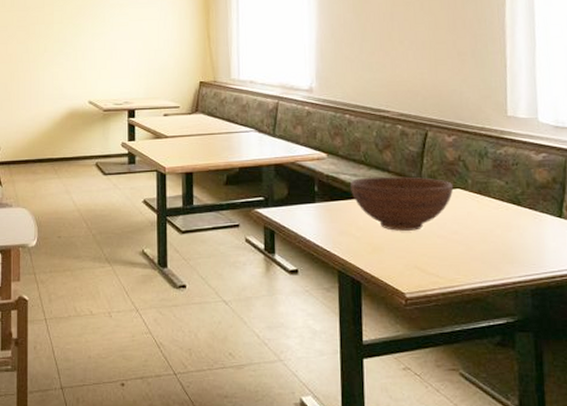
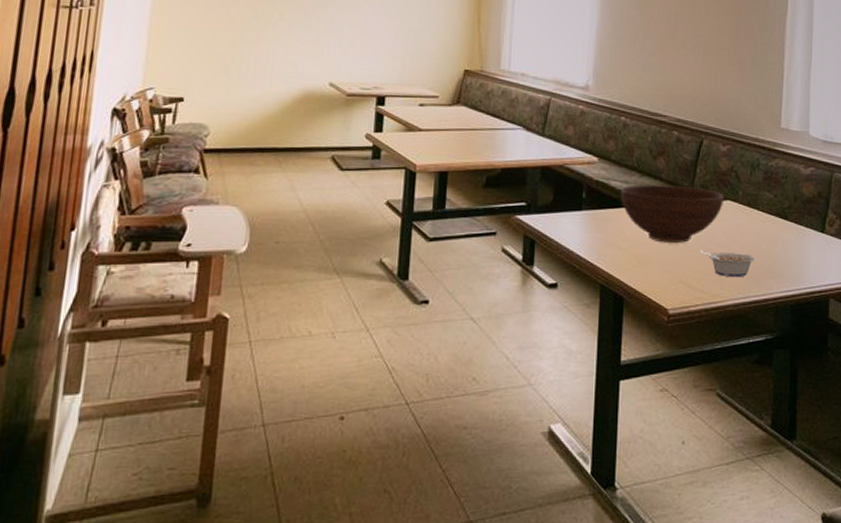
legume: none [433,237,489,263] -> present [700,250,755,278]

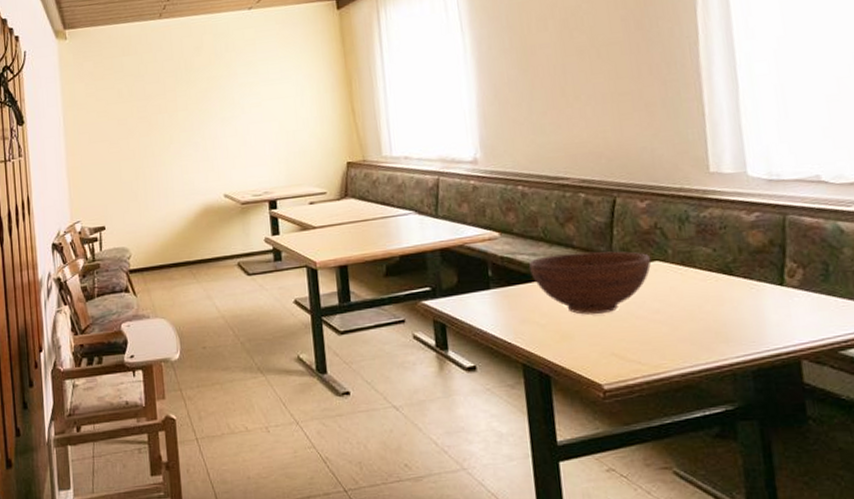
legume: present [700,250,755,278] -> none [631,318,699,346]

